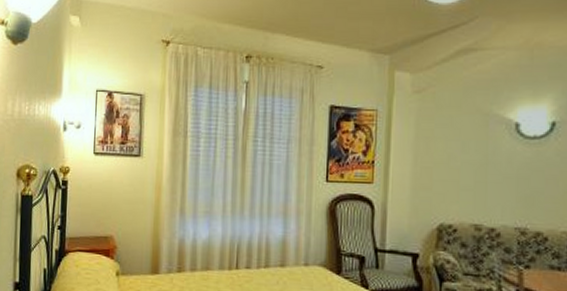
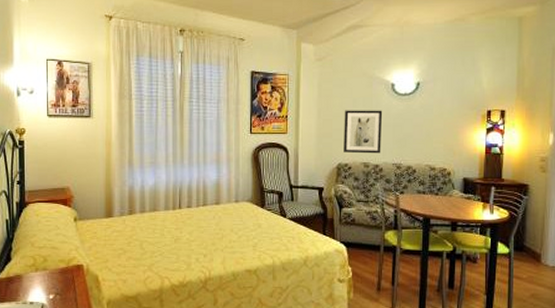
wall art: none [447,156,502,214] -> present [344,110,383,154]

